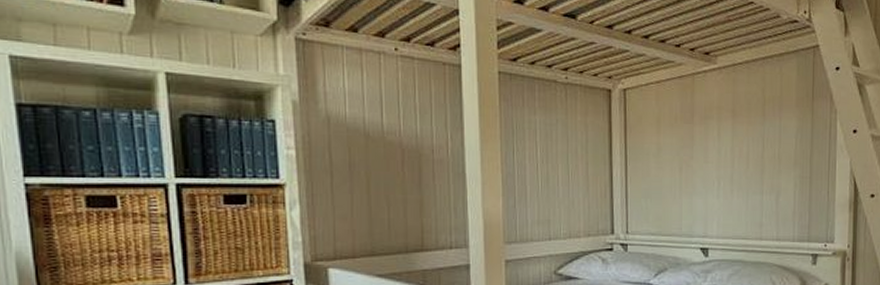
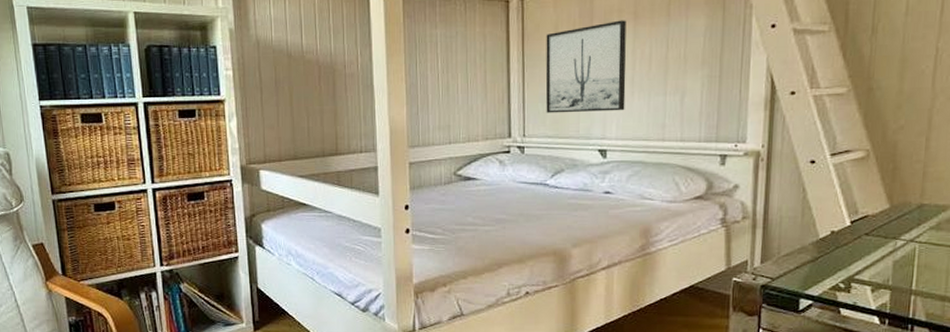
wall art: none [648,117,726,210] -> present [545,20,626,113]

